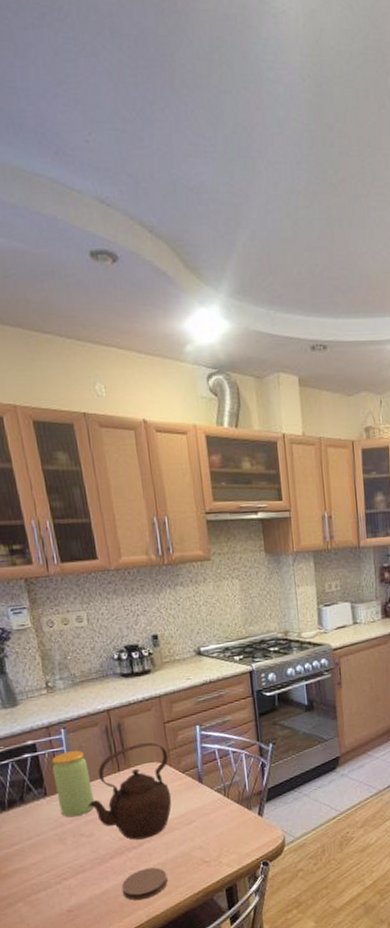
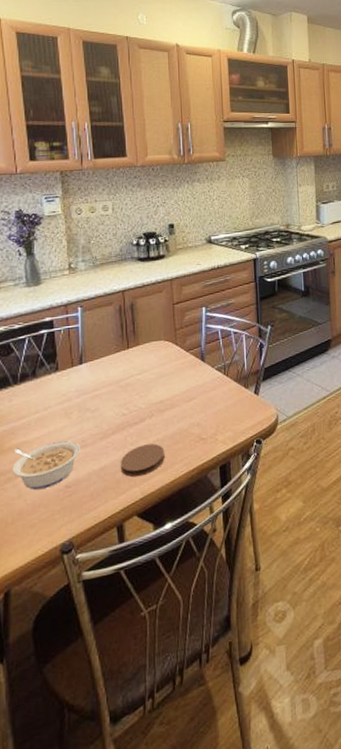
legume: none [10,866,79,914] -> present [12,441,80,490]
jar: present [51,750,94,818] -> none [66,328,102,392]
teapot: present [87,742,172,840] -> none [95,322,175,416]

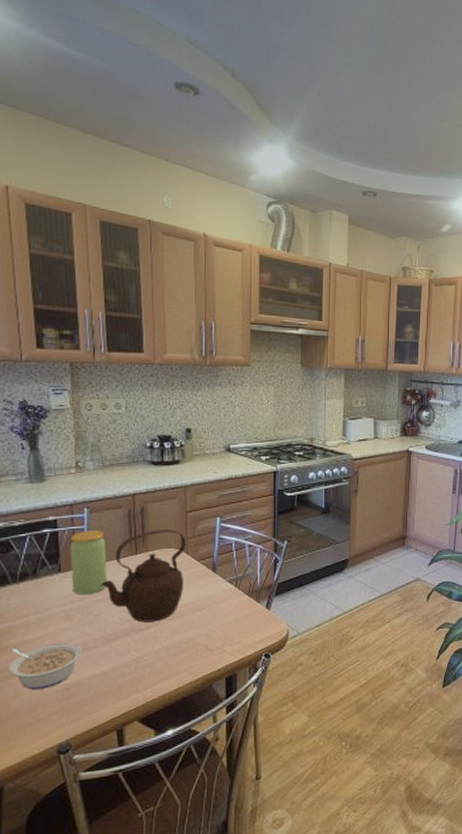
jar: none [66,328,102,392] -> present [70,531,107,595]
teapot: none [95,322,175,416] -> present [100,529,186,623]
coaster: present [120,443,165,477] -> none [122,651,170,683]

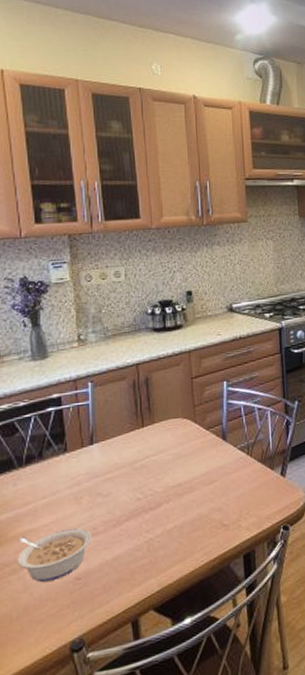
jar: present [70,531,107,595] -> none [75,405,114,475]
teapot: present [100,529,186,623] -> none [107,398,194,501]

